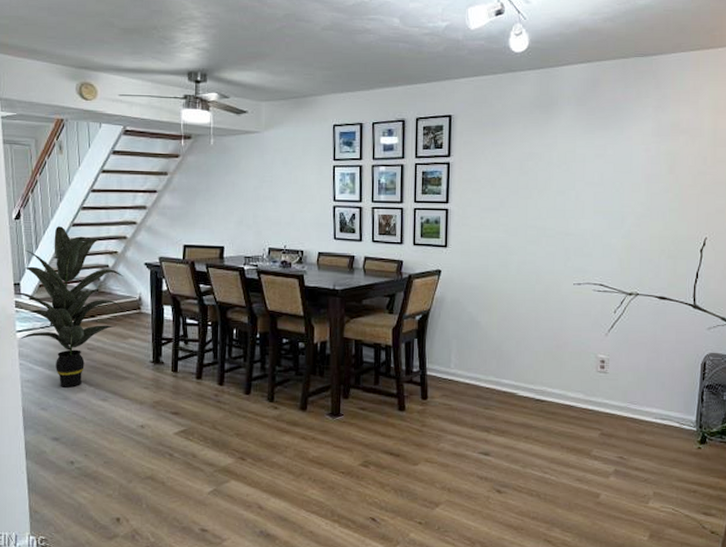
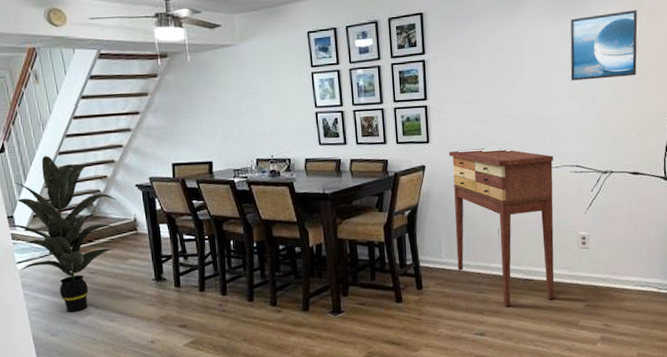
console table: none [466,257,576,427] -> present [449,148,554,307]
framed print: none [600,129,674,197] -> present [570,10,638,81]

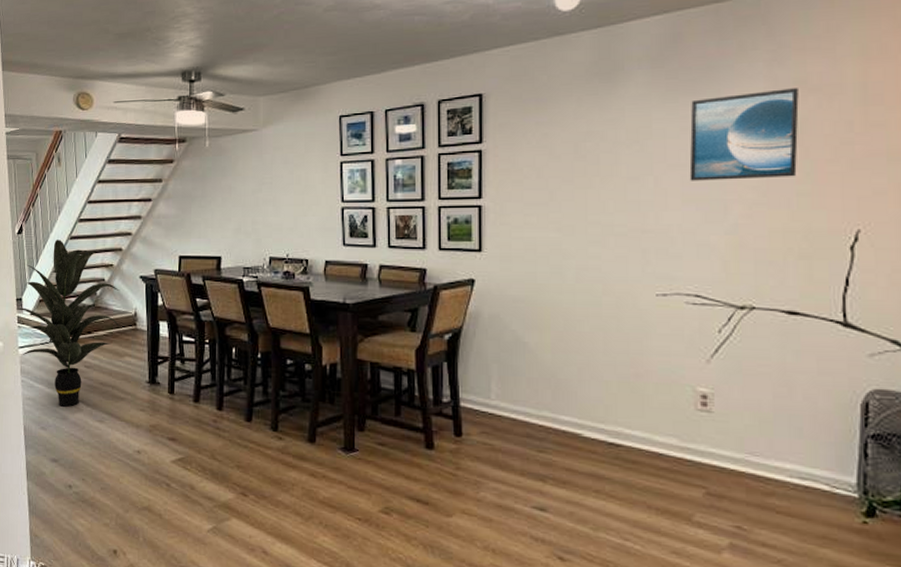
console table: present [449,148,554,307] -> none [507,263,659,478]

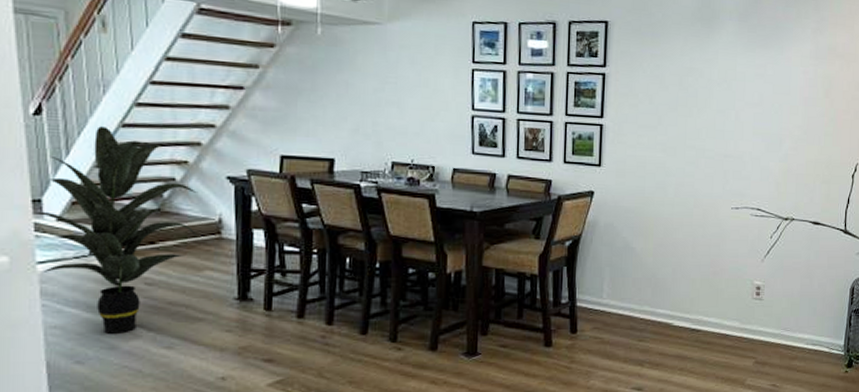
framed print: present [689,88,799,181] -> none [759,52,831,121]

